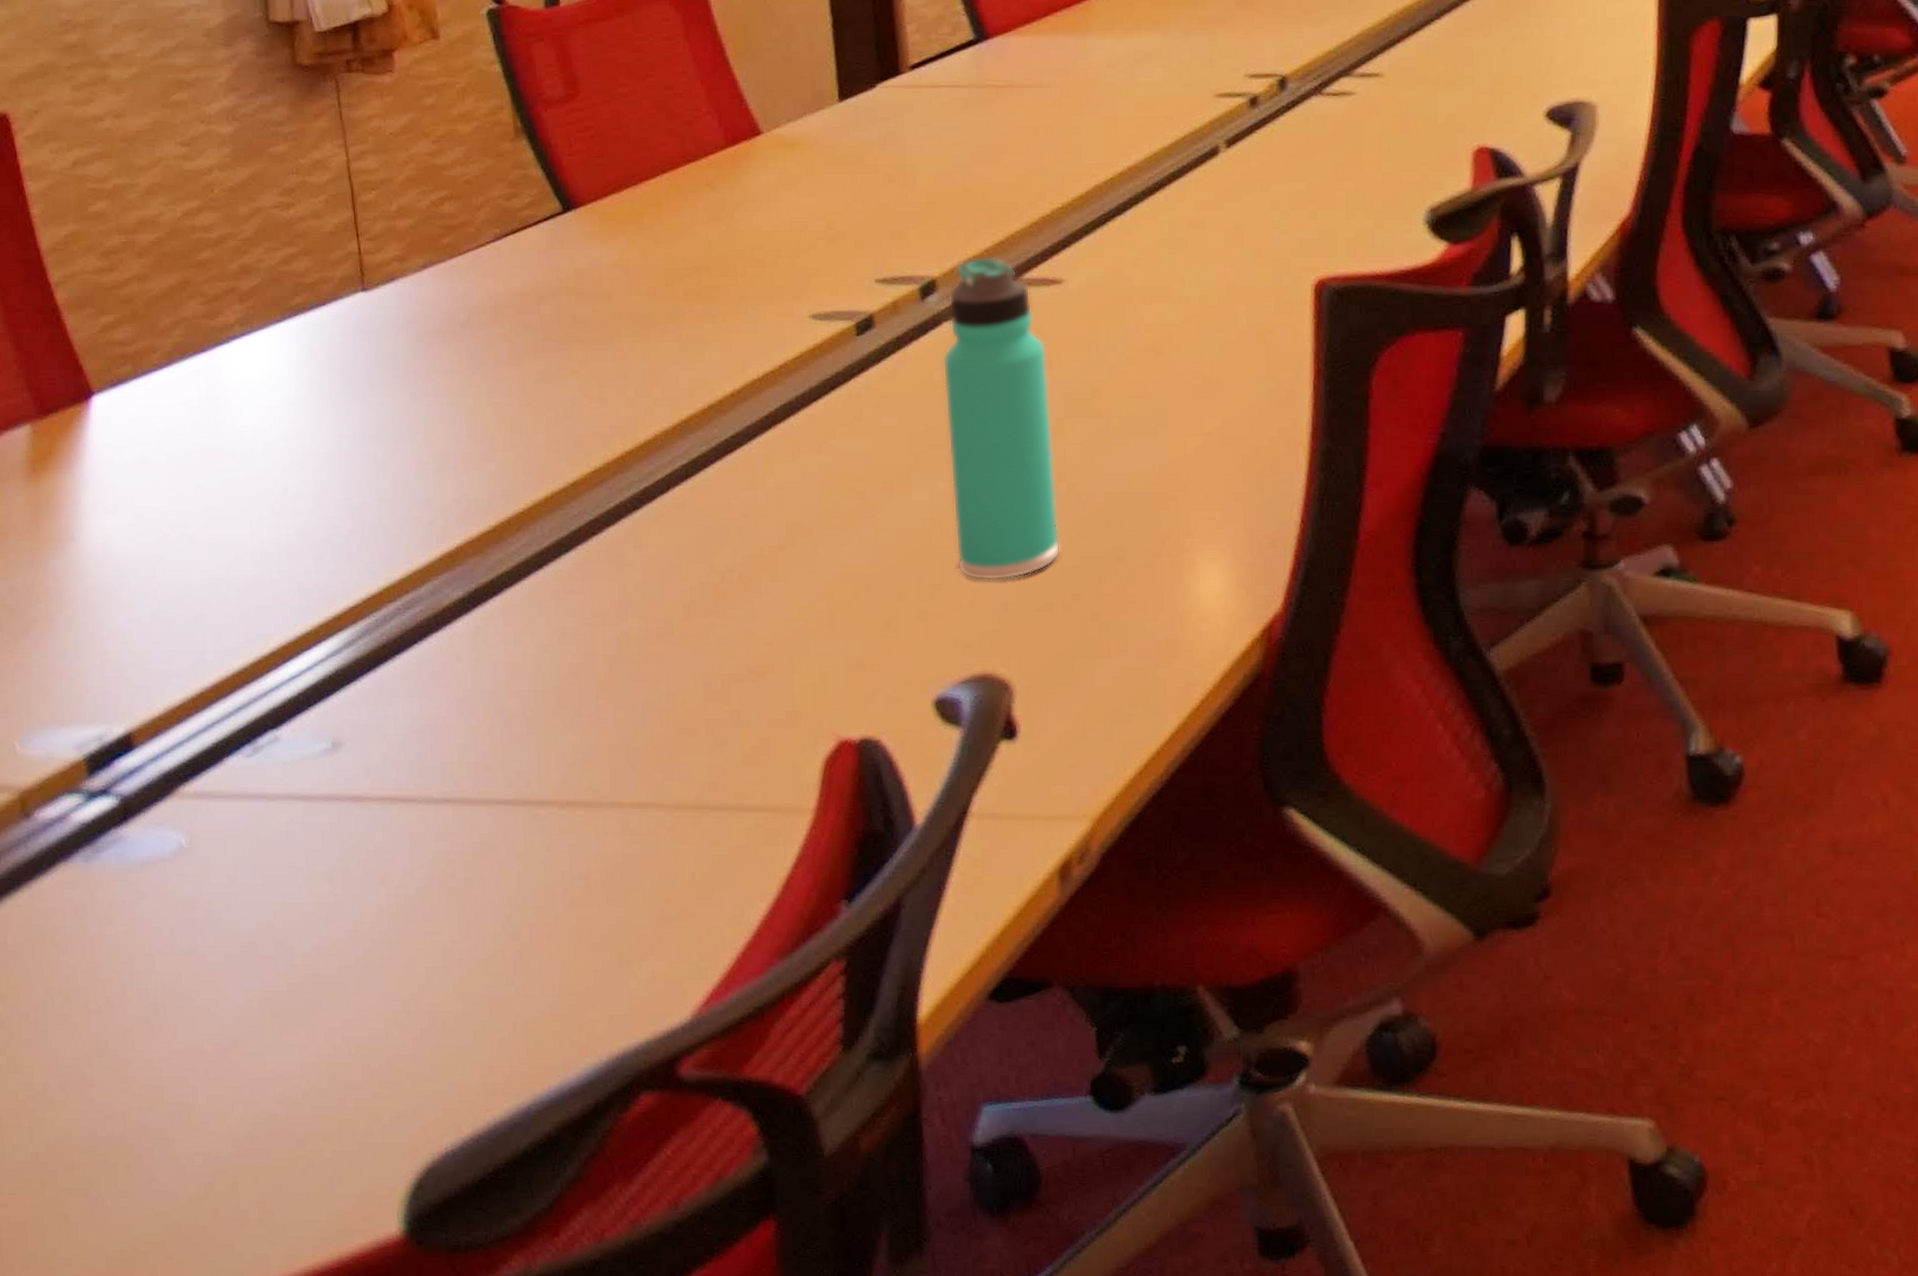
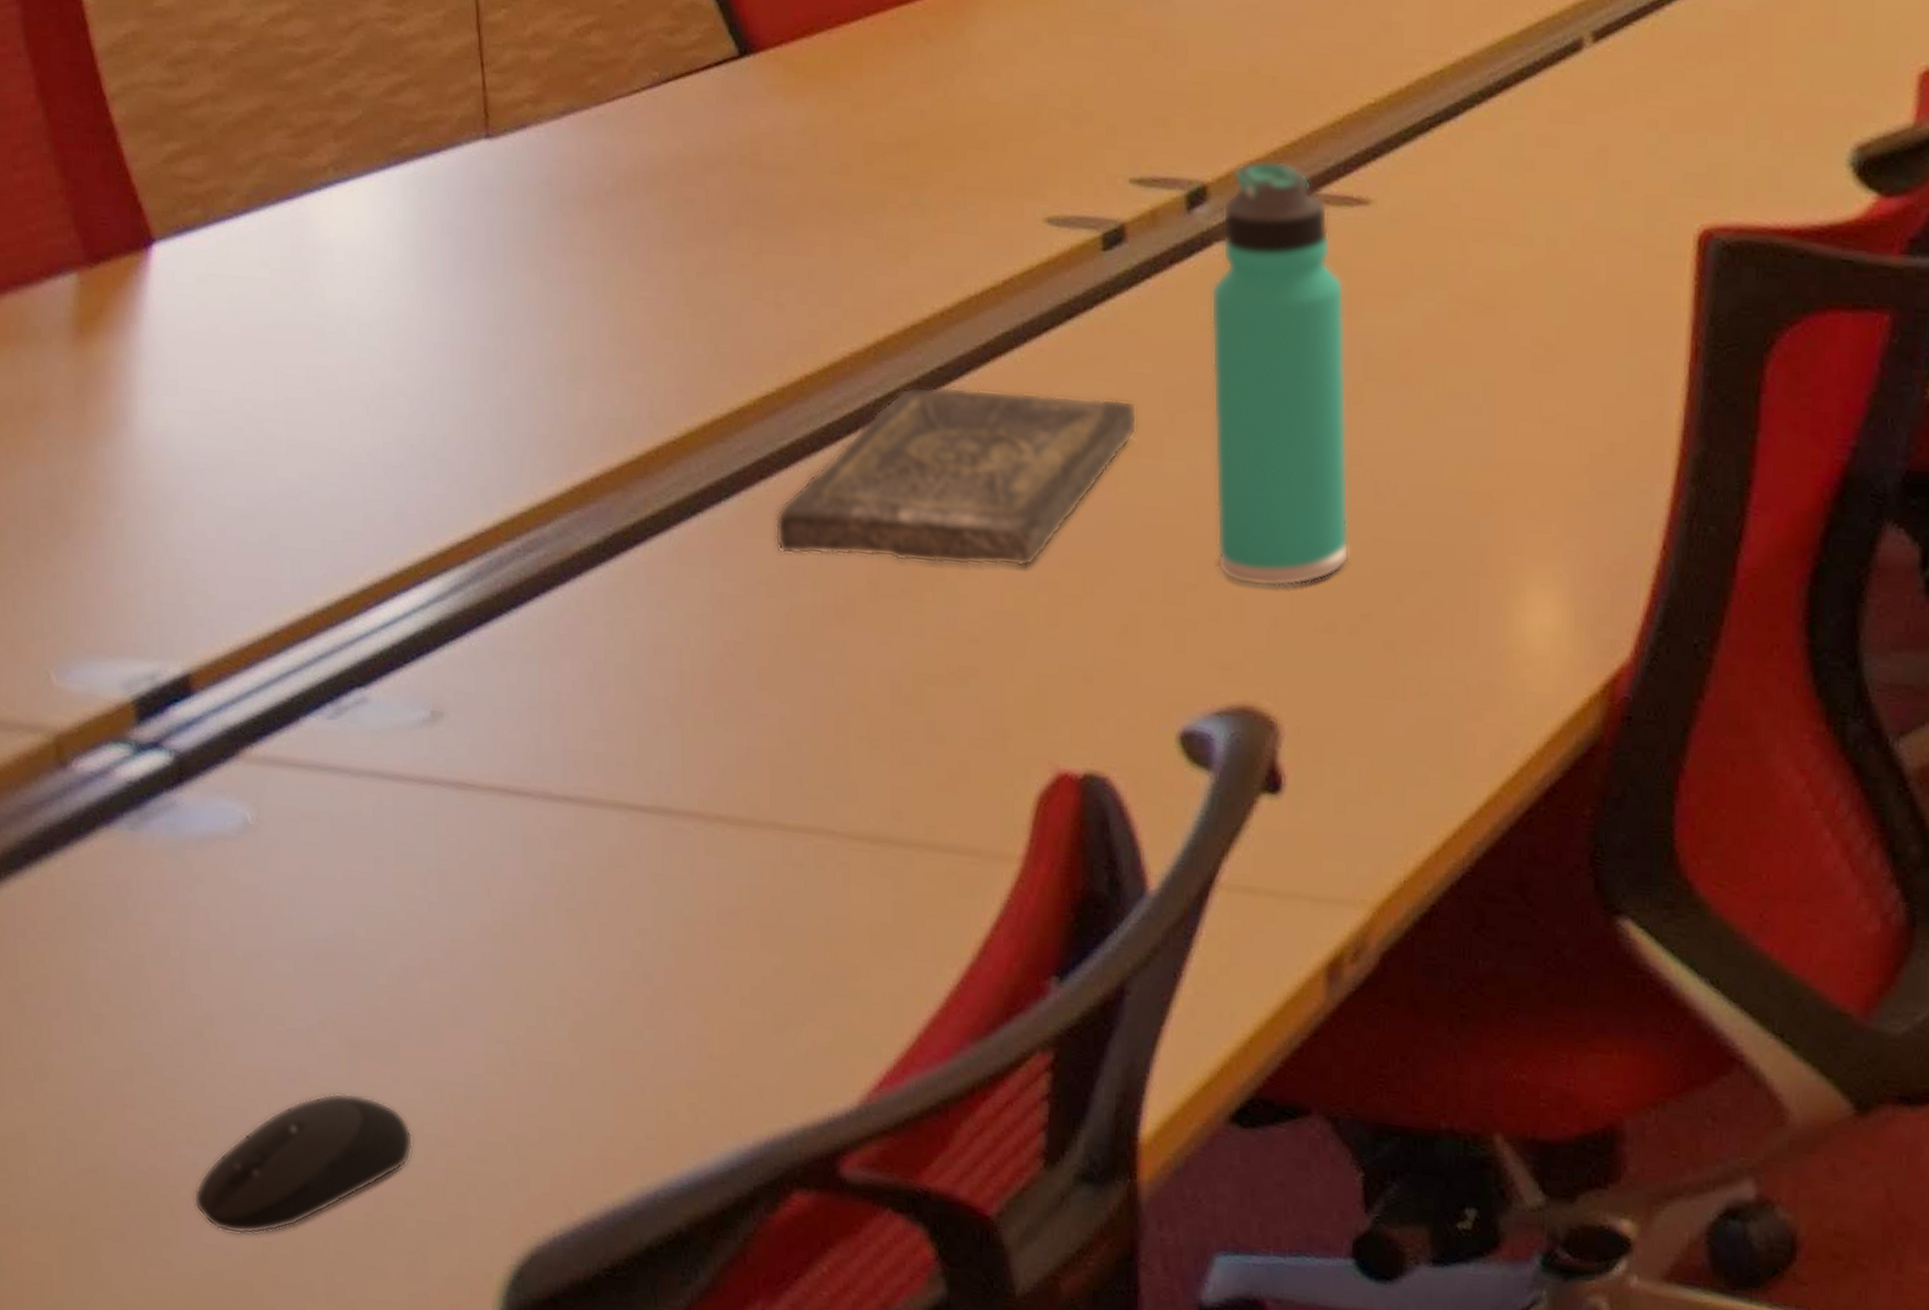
computer mouse: none [145,1054,328,1180] -> present [193,1092,414,1235]
book: none [605,448,890,592] -> present [774,386,1137,567]

